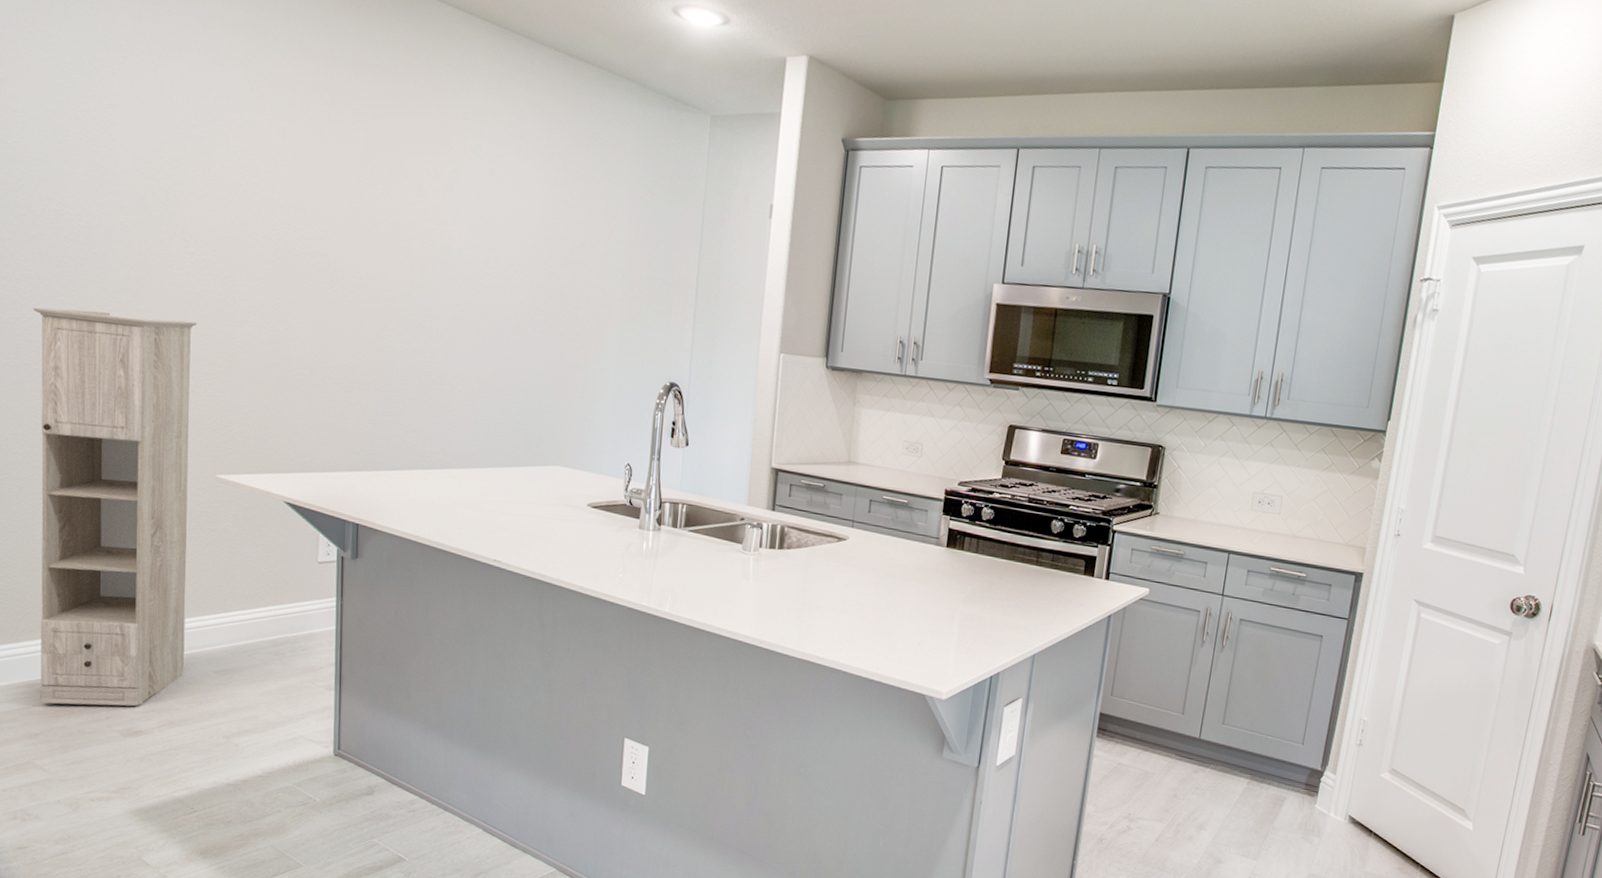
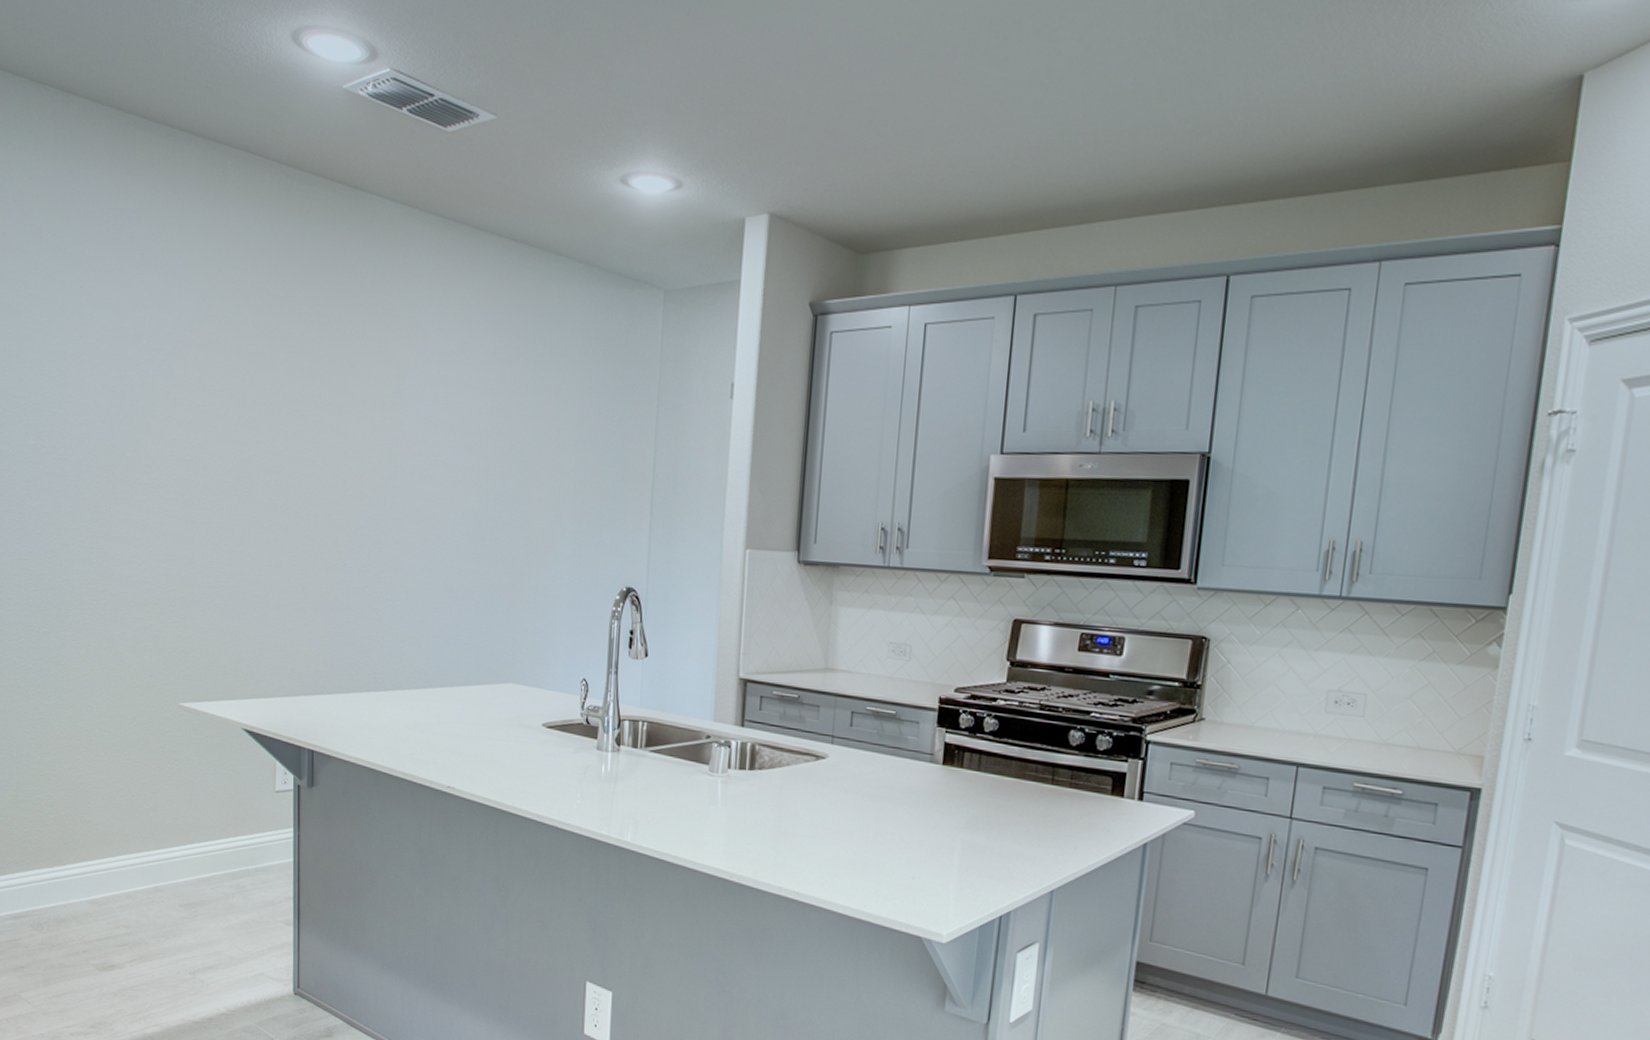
storage cabinet: present [33,307,198,707] -> none [15,541,161,940]

